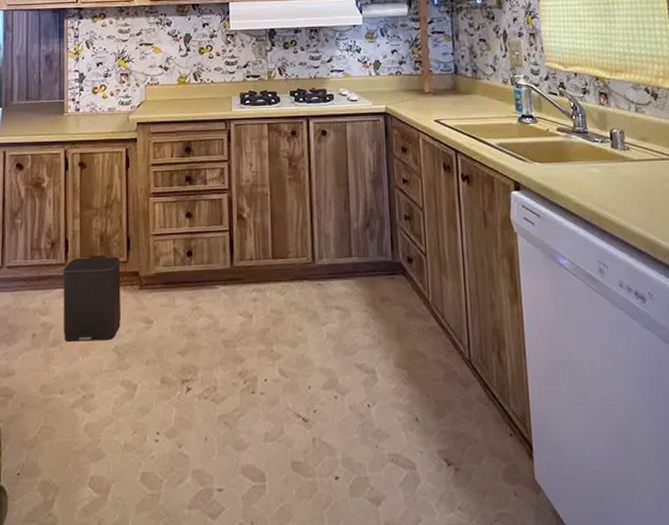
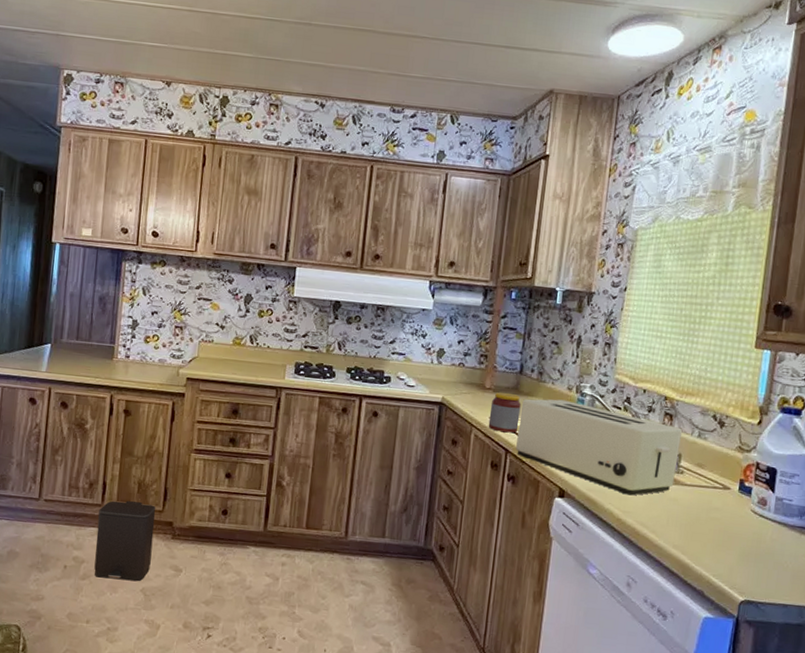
jar: none [433,94,464,134] -> present [488,392,521,434]
toaster: none [462,93,623,179] -> present [516,399,683,496]

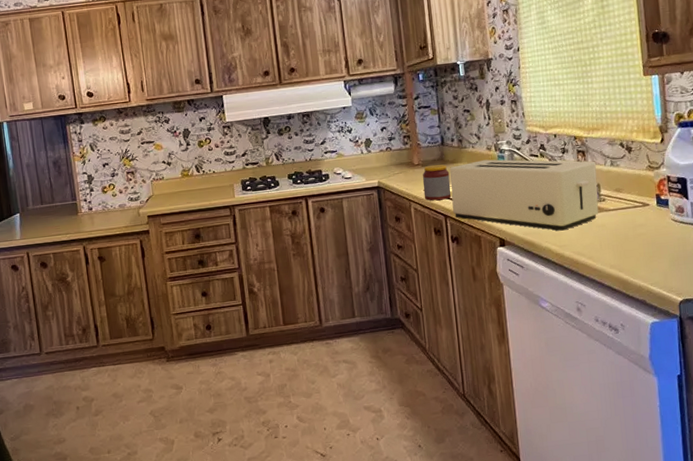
pedal bin: present [94,500,156,582] -> none [96,335,154,411]

